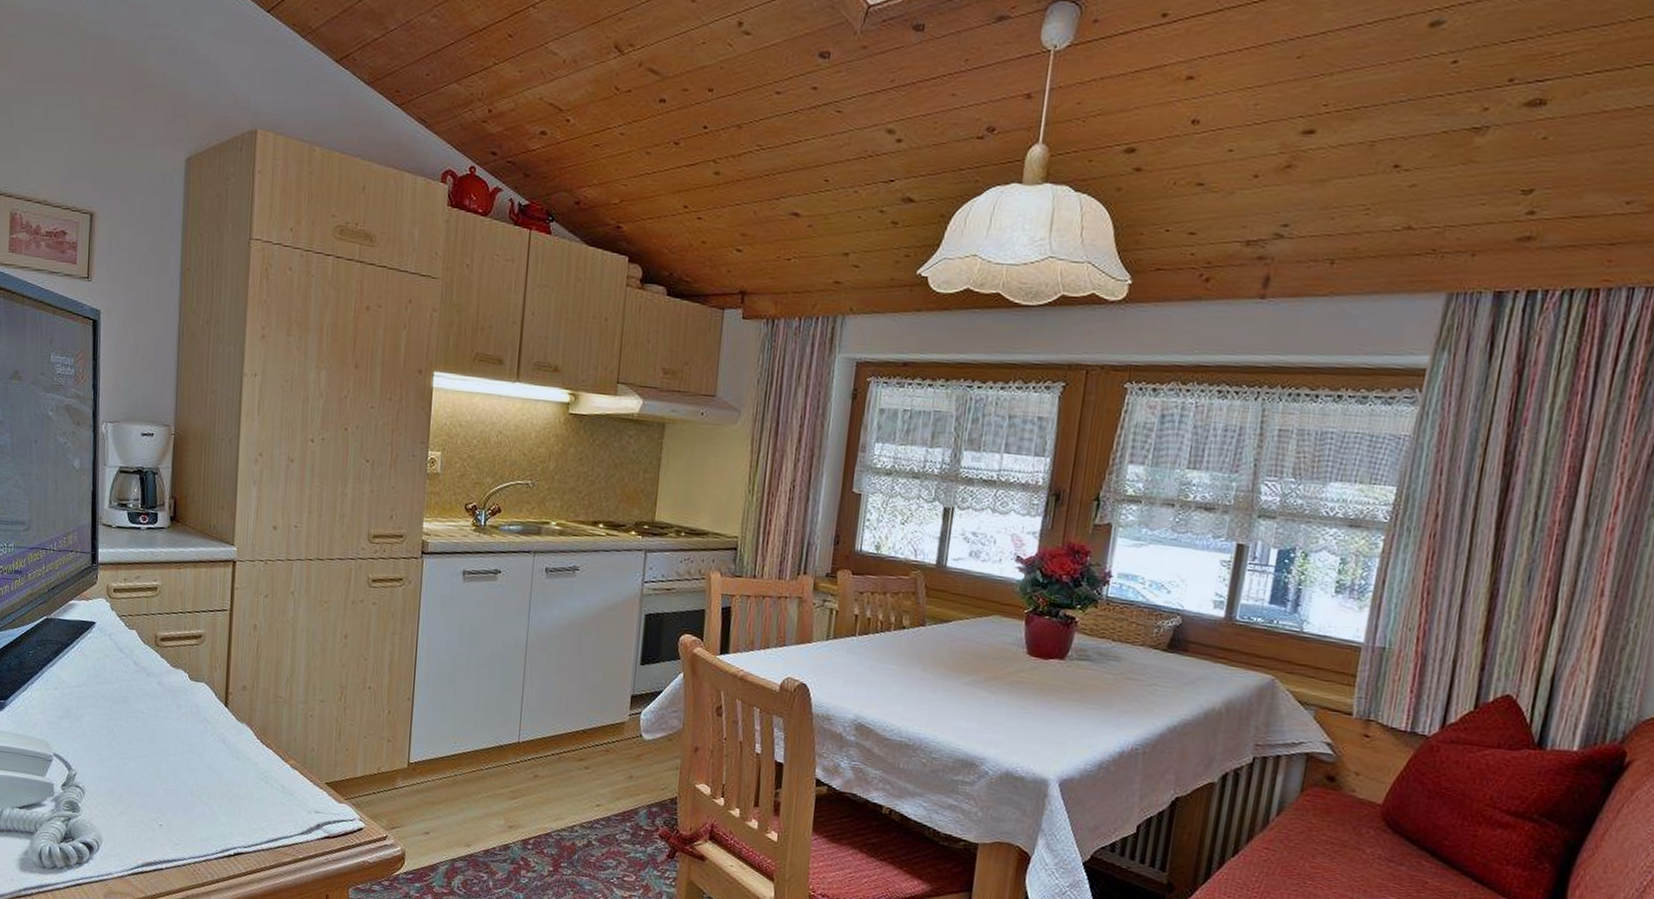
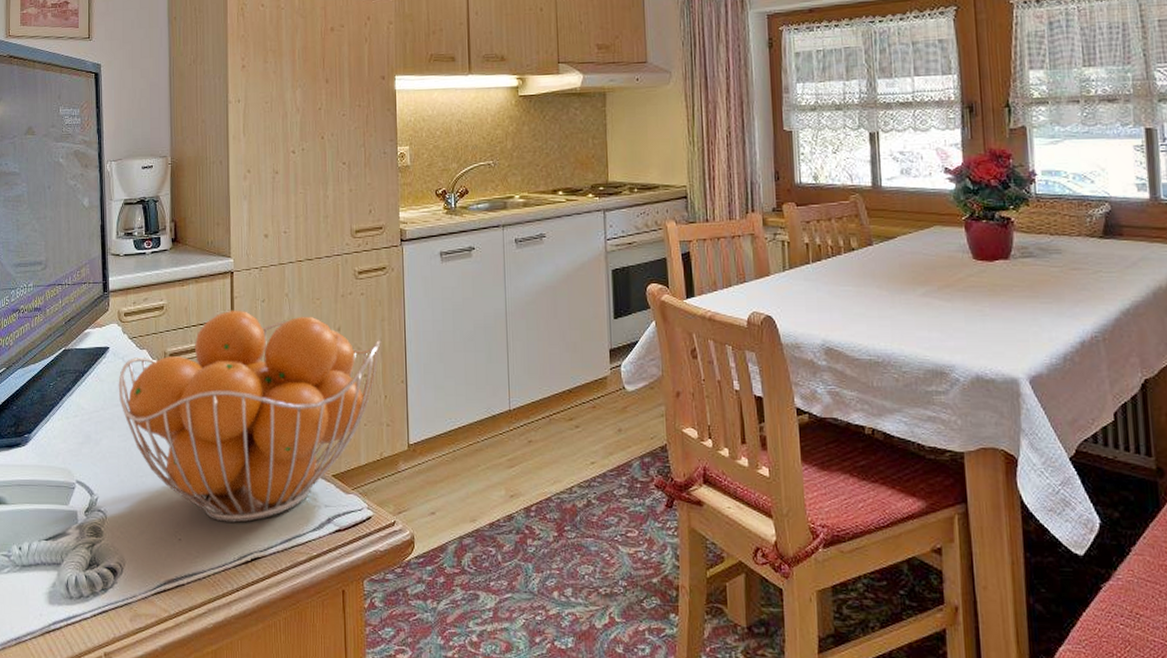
fruit basket: none [103,601,390,817] -> present [118,310,381,523]

